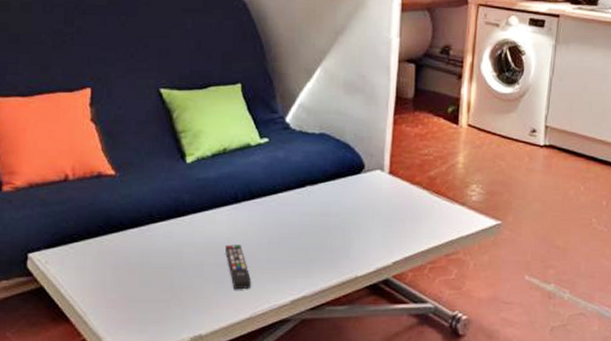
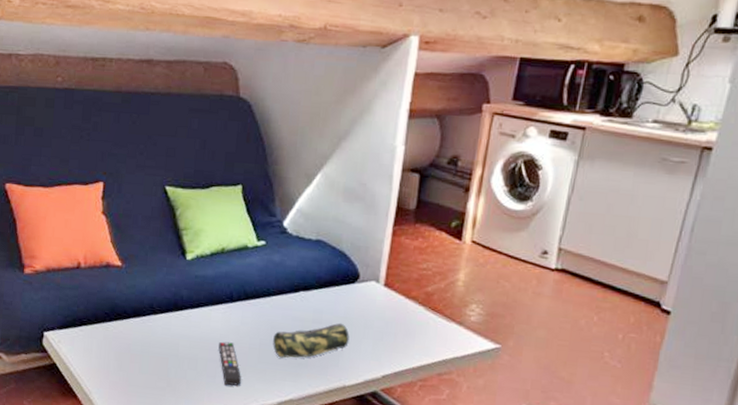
pencil case: none [282,214,359,255] -> present [273,322,350,359]

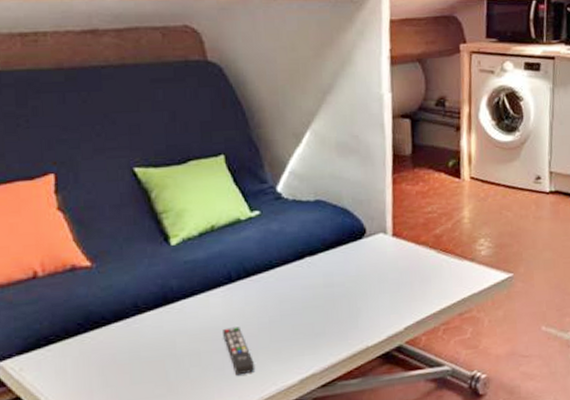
pencil case: present [273,322,350,359] -> none [284,282,365,332]

